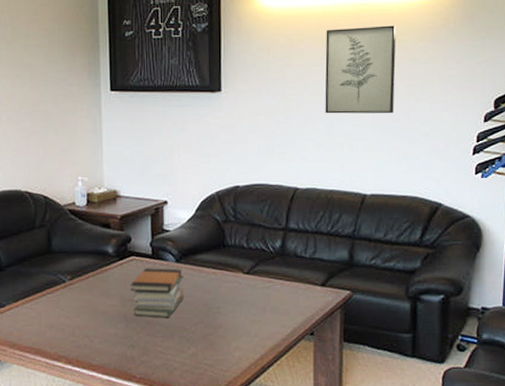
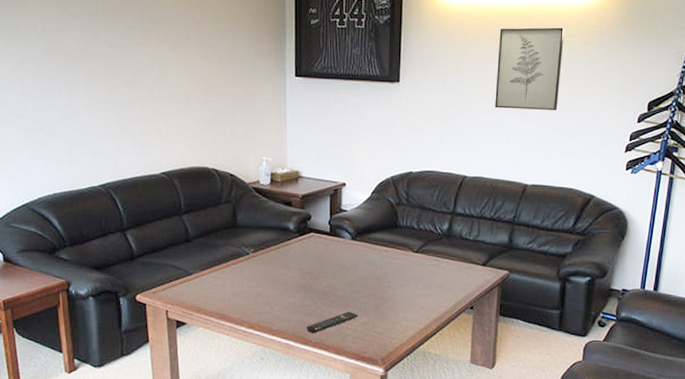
book stack: present [130,268,184,317] -> none [309,244,358,289]
remote control: none [130,342,186,368] -> present [307,312,358,334]

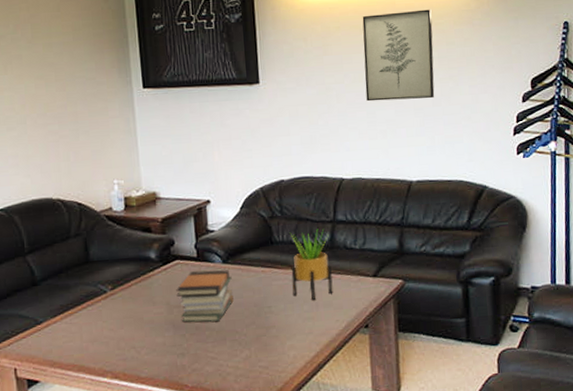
remote control: present [307,312,358,334] -> none [180,346,239,377]
book stack: none [309,244,358,289] -> present [176,270,234,322]
potted plant: none [410,218,447,281] -> present [291,229,333,301]

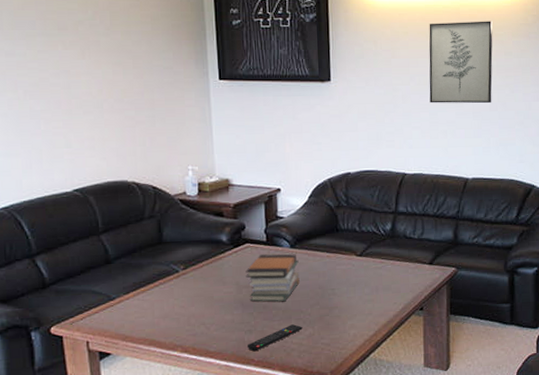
remote control: none [180,346,239,377] -> present [248,324,303,352]
potted plant: present [291,229,333,301] -> none [354,219,392,285]

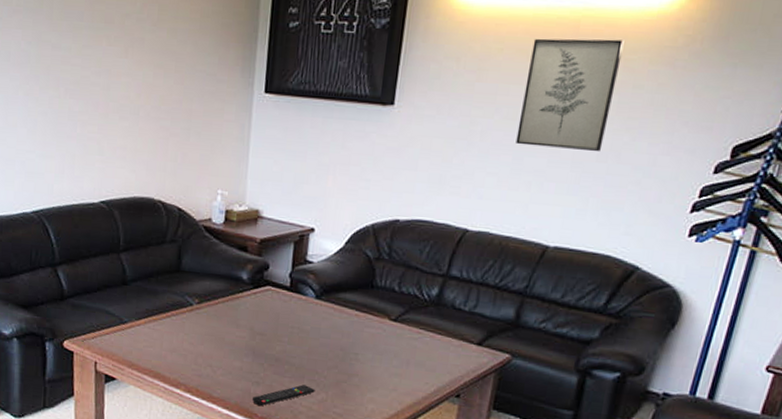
book stack: present [245,254,300,302] -> none [262,301,323,357]

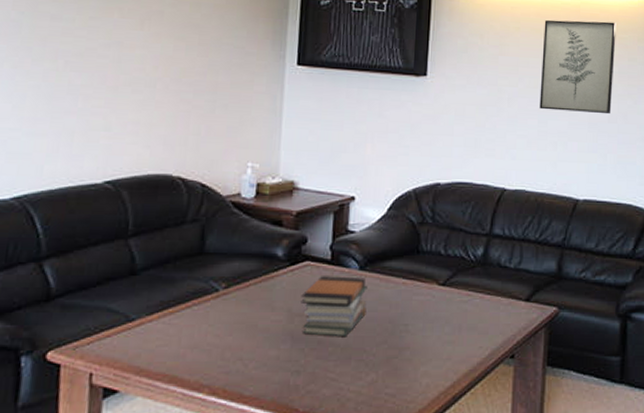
remote control: present [253,384,315,406] -> none [292,367,364,399]
book stack: none [262,301,323,357] -> present [301,276,368,336]

